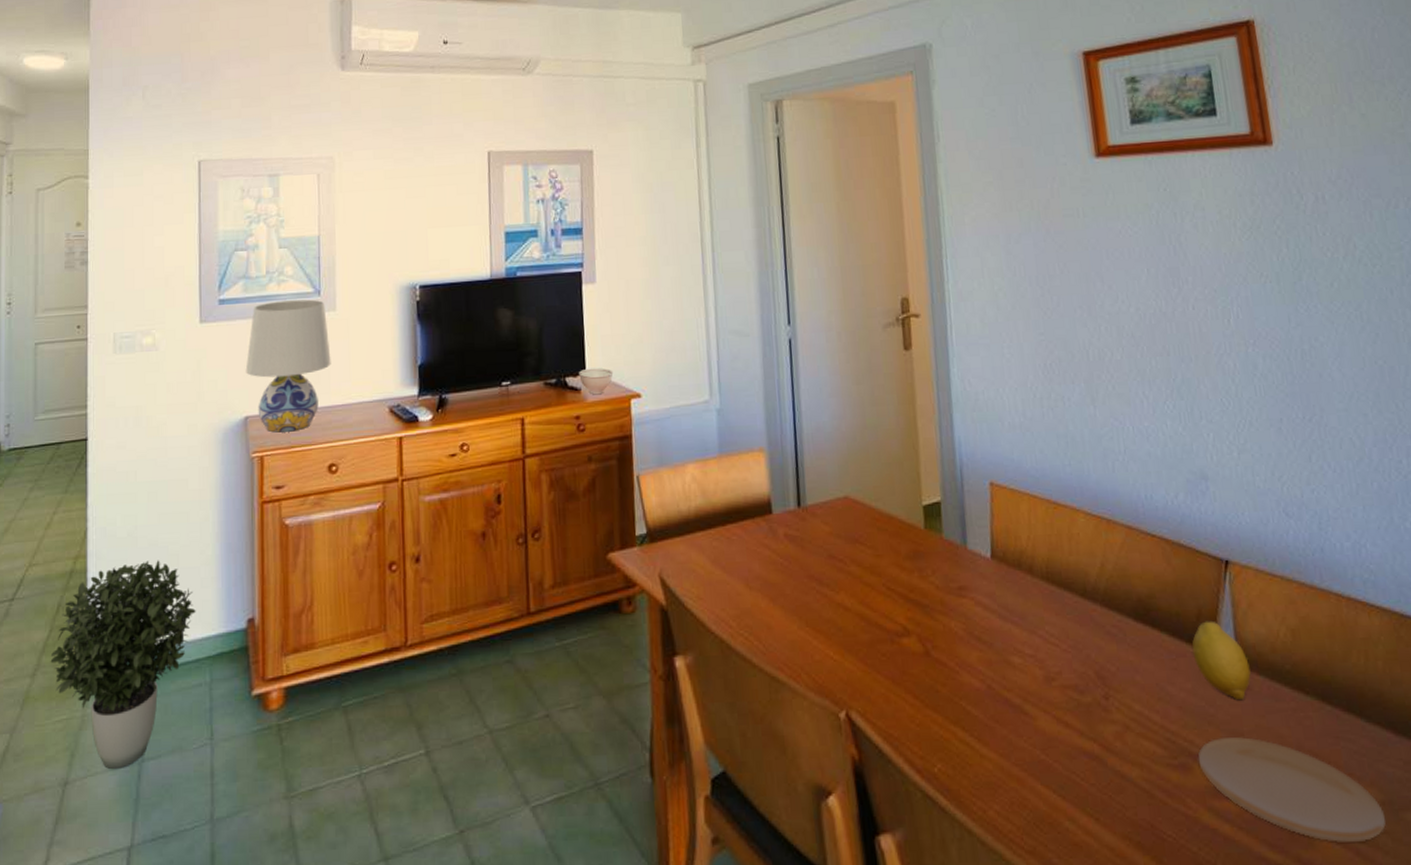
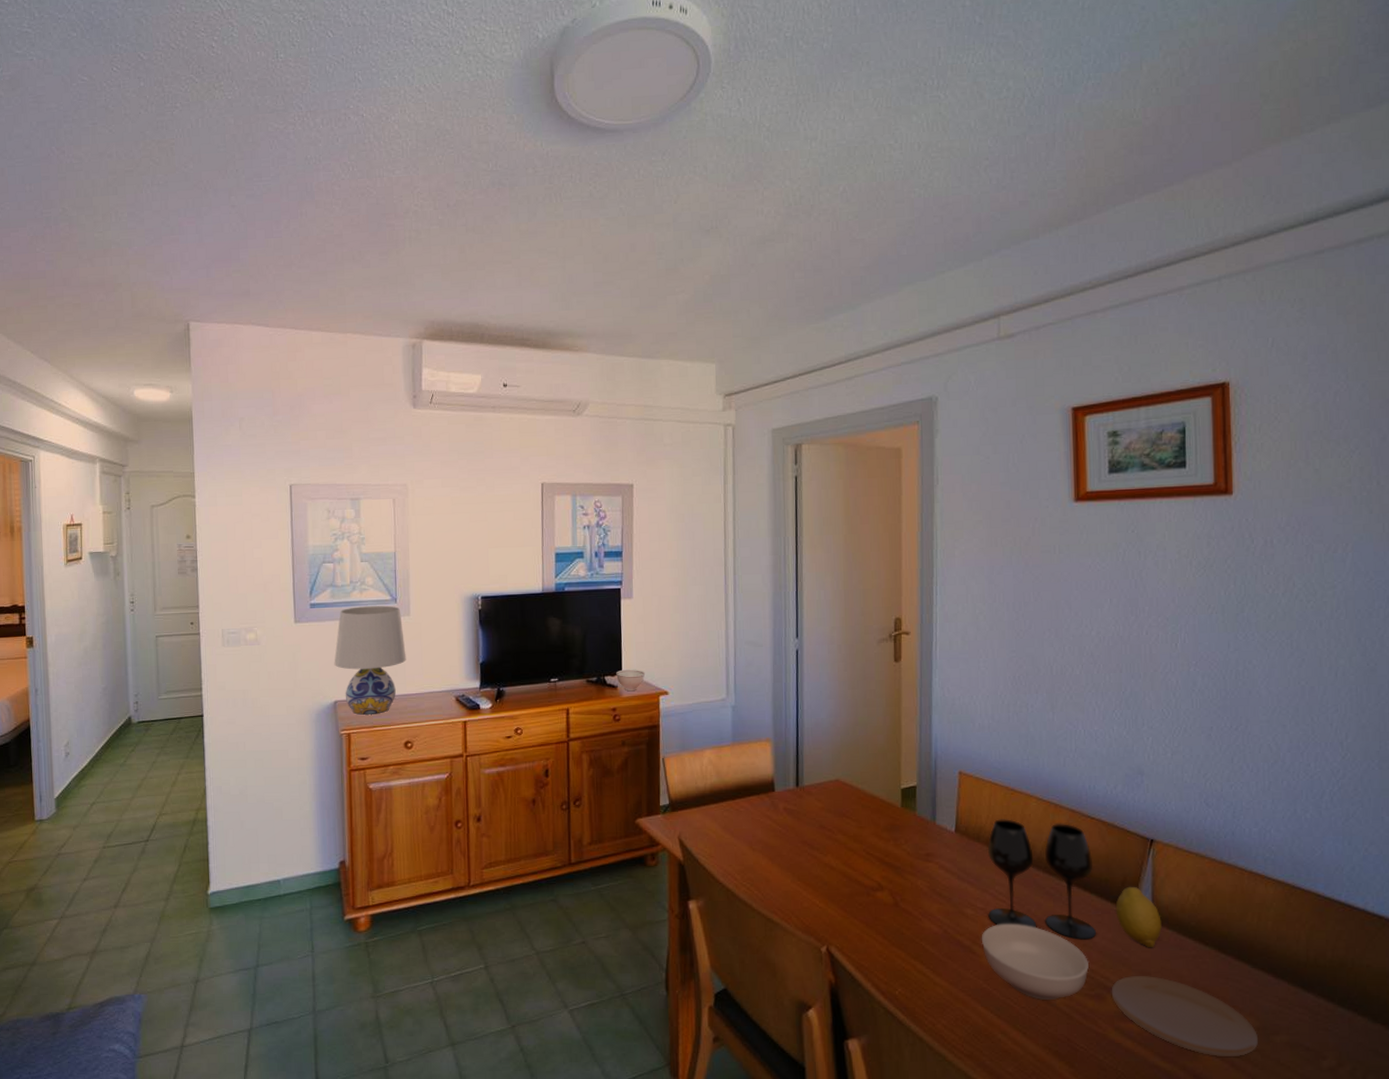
potted plant: present [50,560,196,769] -> none [180,813,297,971]
wine glass: none [1030,540,1172,692] -> present [987,819,1096,940]
bowl: none [1033,673,1168,773] -> present [981,923,1090,1000]

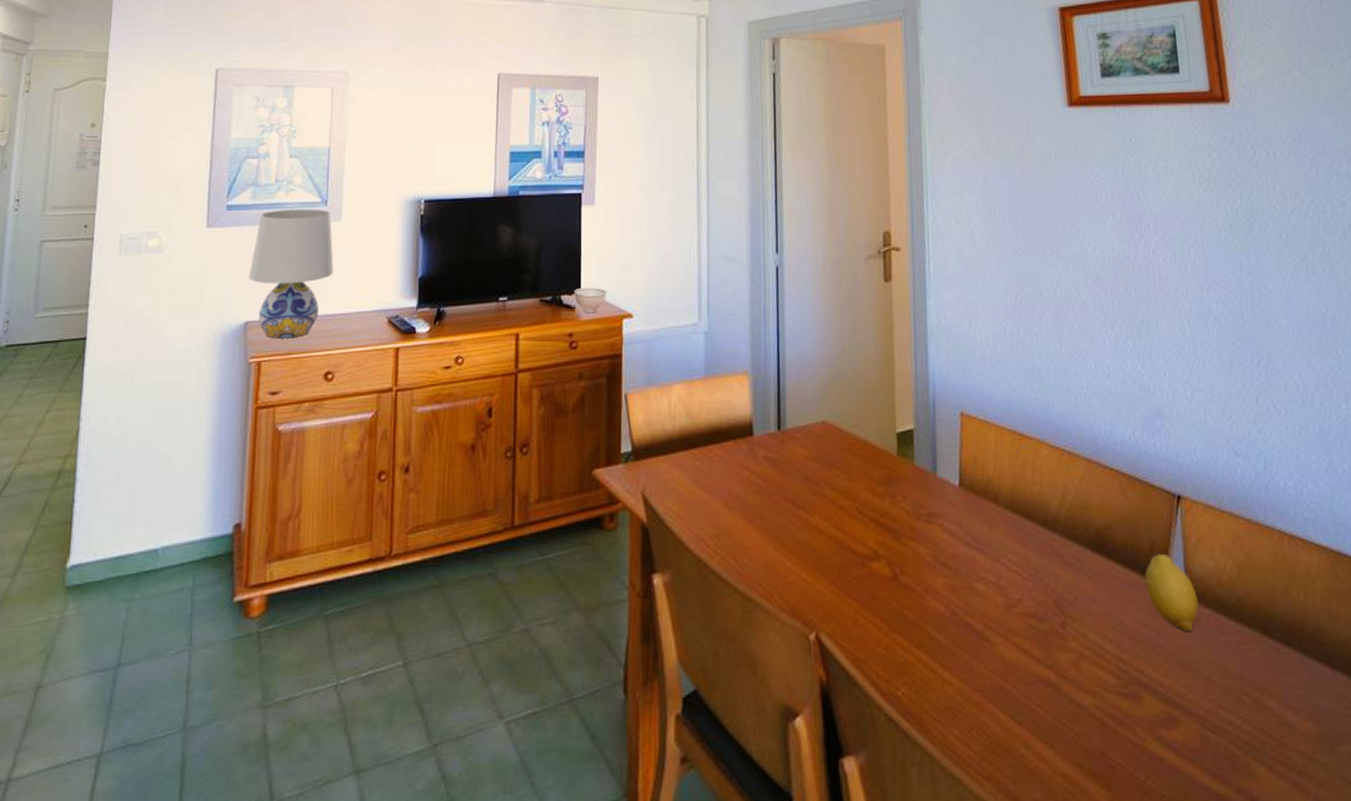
bowl: present [981,923,1090,1000] -> none [994,601,1121,701]
wine glass: present [987,819,1096,940] -> none [996,470,1125,622]
plate: present [1111,976,1259,1058] -> none [1147,668,1322,775]

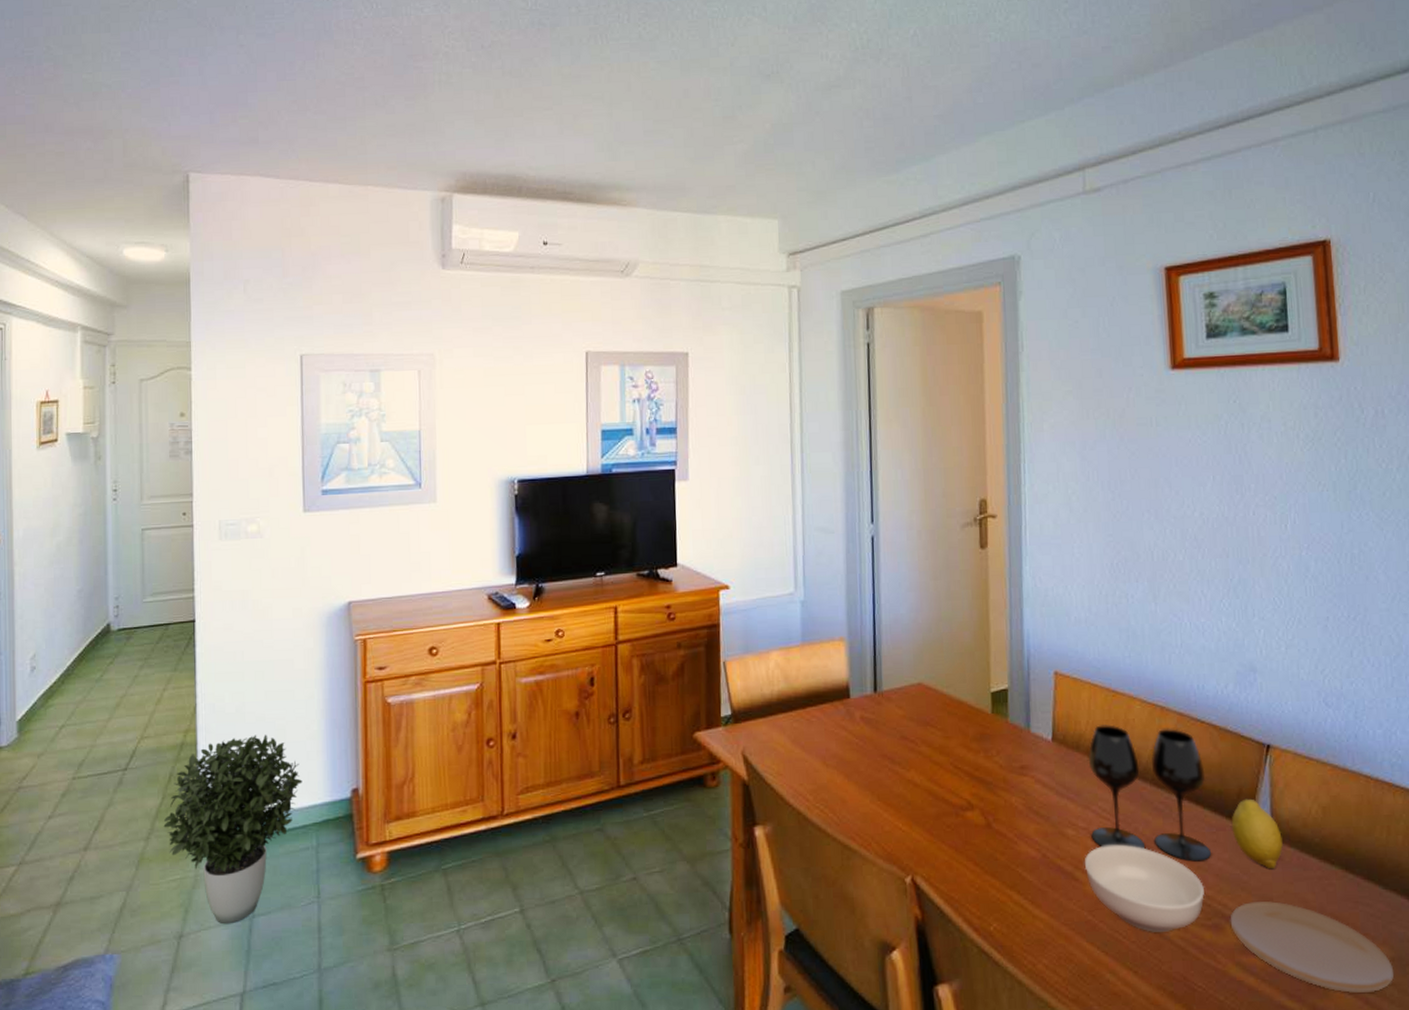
potted plant: none [32,462,183,673] -> present [163,734,302,923]
table lamp: present [248,209,334,339] -> none [348,491,432,617]
bowl: present [573,287,607,314] -> none [669,560,704,586]
bowl: none [994,601,1121,701] -> present [1084,844,1205,932]
wine glass: none [996,470,1125,622] -> present [1087,725,1211,862]
plate: none [1147,668,1322,775] -> present [1230,901,1395,994]

